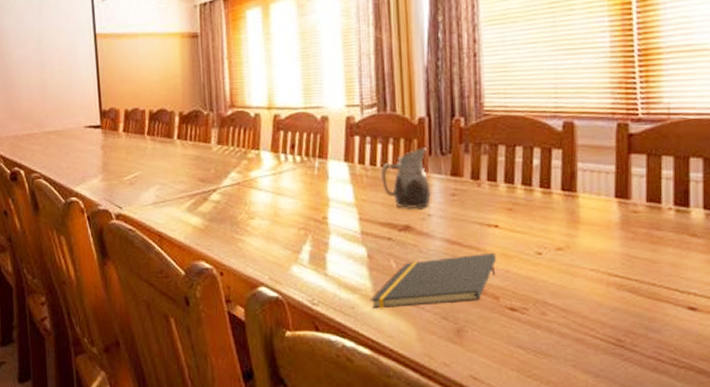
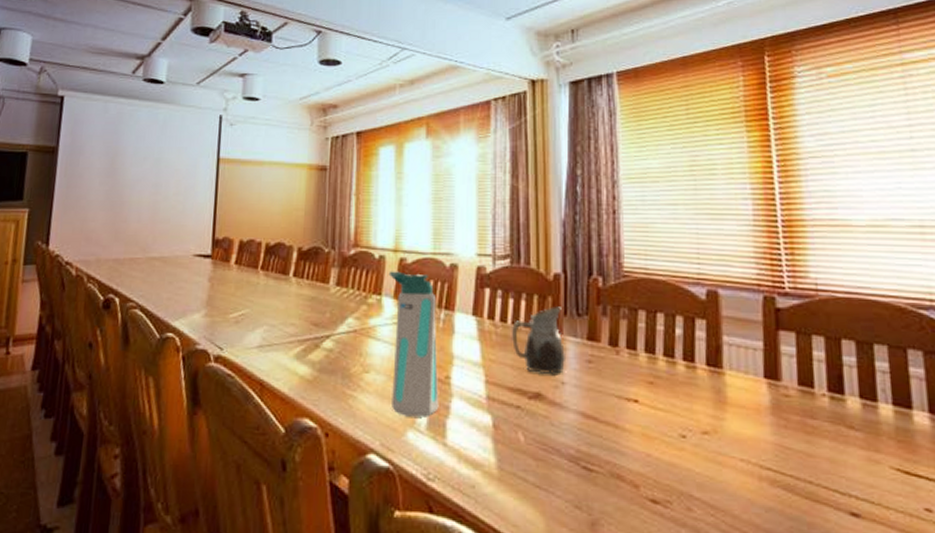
water bottle: none [264,127,319,254] -> present [388,271,439,417]
notepad: present [369,252,497,309] -> none [493,431,637,491]

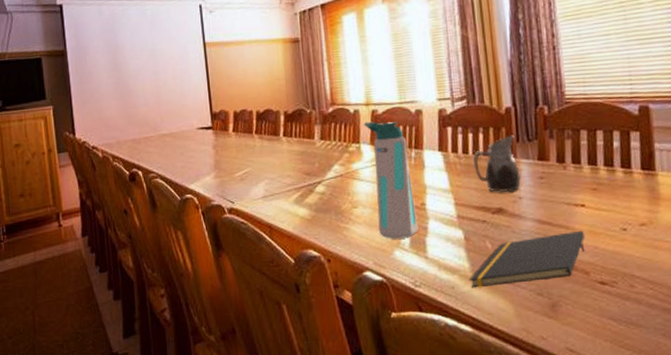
notepad: none [493,431,637,491] -> present [468,230,586,288]

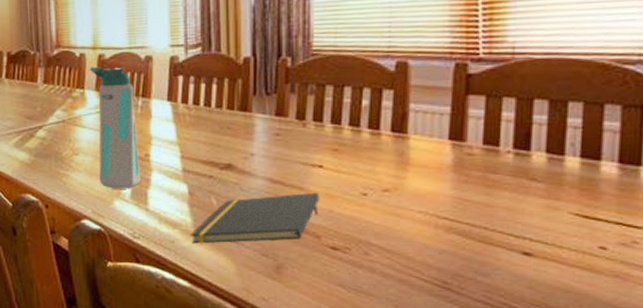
pitcher: present [472,135,521,193] -> none [203,87,254,149]

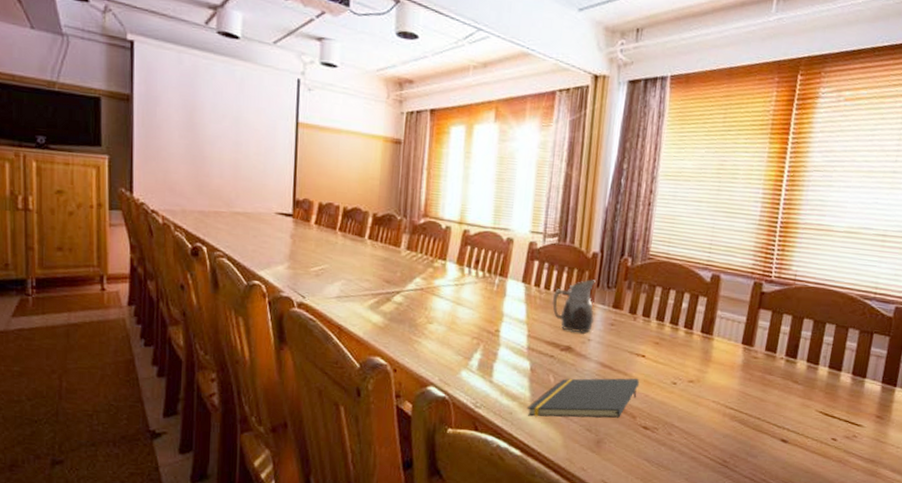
water bottle: present [89,66,141,189] -> none [450,240,493,361]
pitcher: none [203,87,254,149] -> present [552,279,596,334]

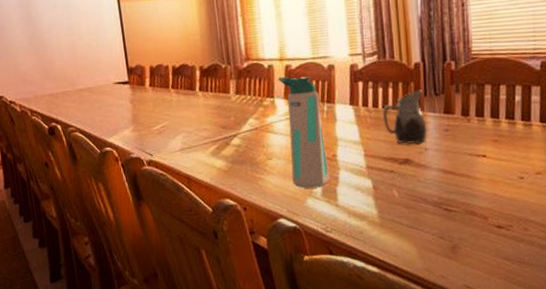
water bottle: none [450,240,493,361] -> present [277,76,330,189]
notepad: present [526,378,640,418] -> none [376,179,486,233]

